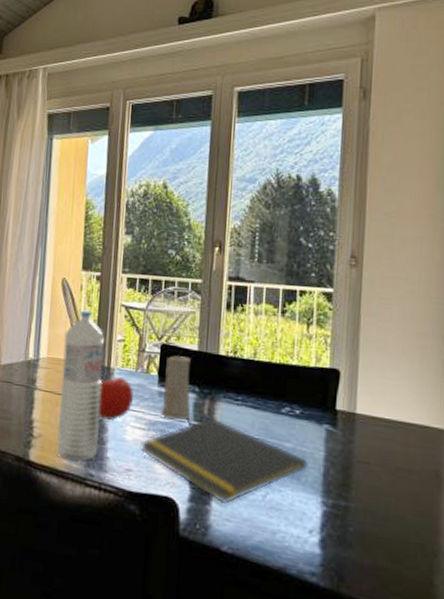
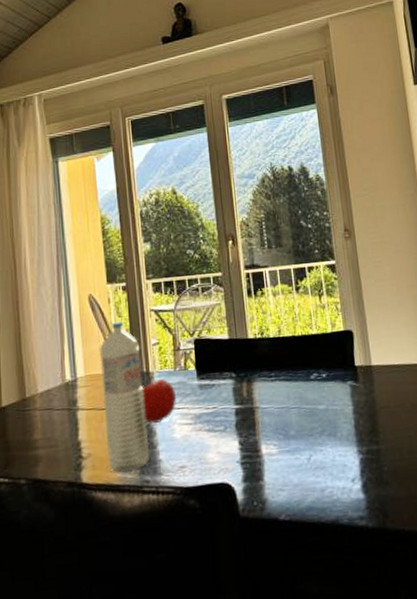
notepad: present [140,417,309,505] -> none [190,397,342,477]
candle: present [160,351,191,420] -> none [201,342,232,408]

